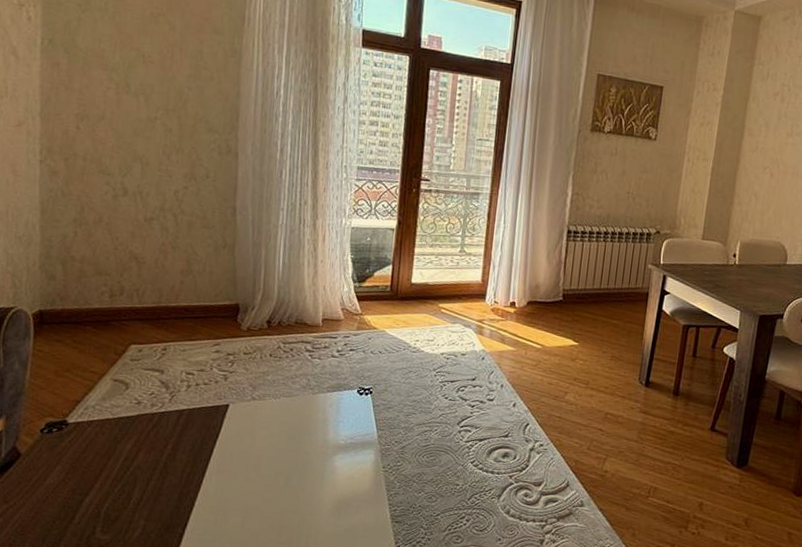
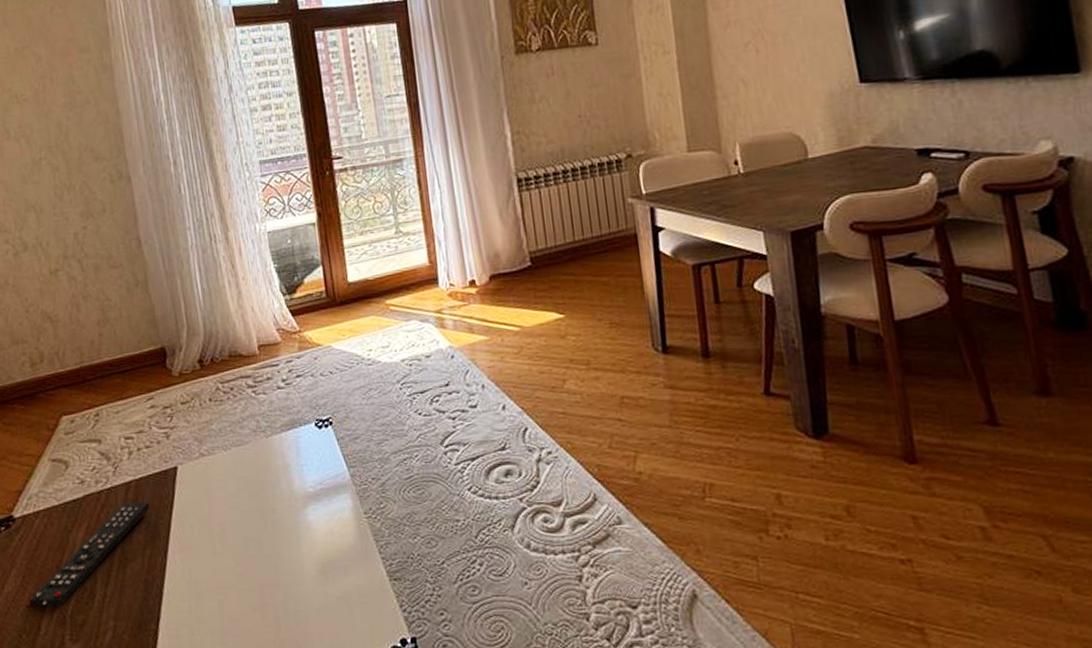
remote control: none [68,426,198,503] -> present [29,502,150,607]

